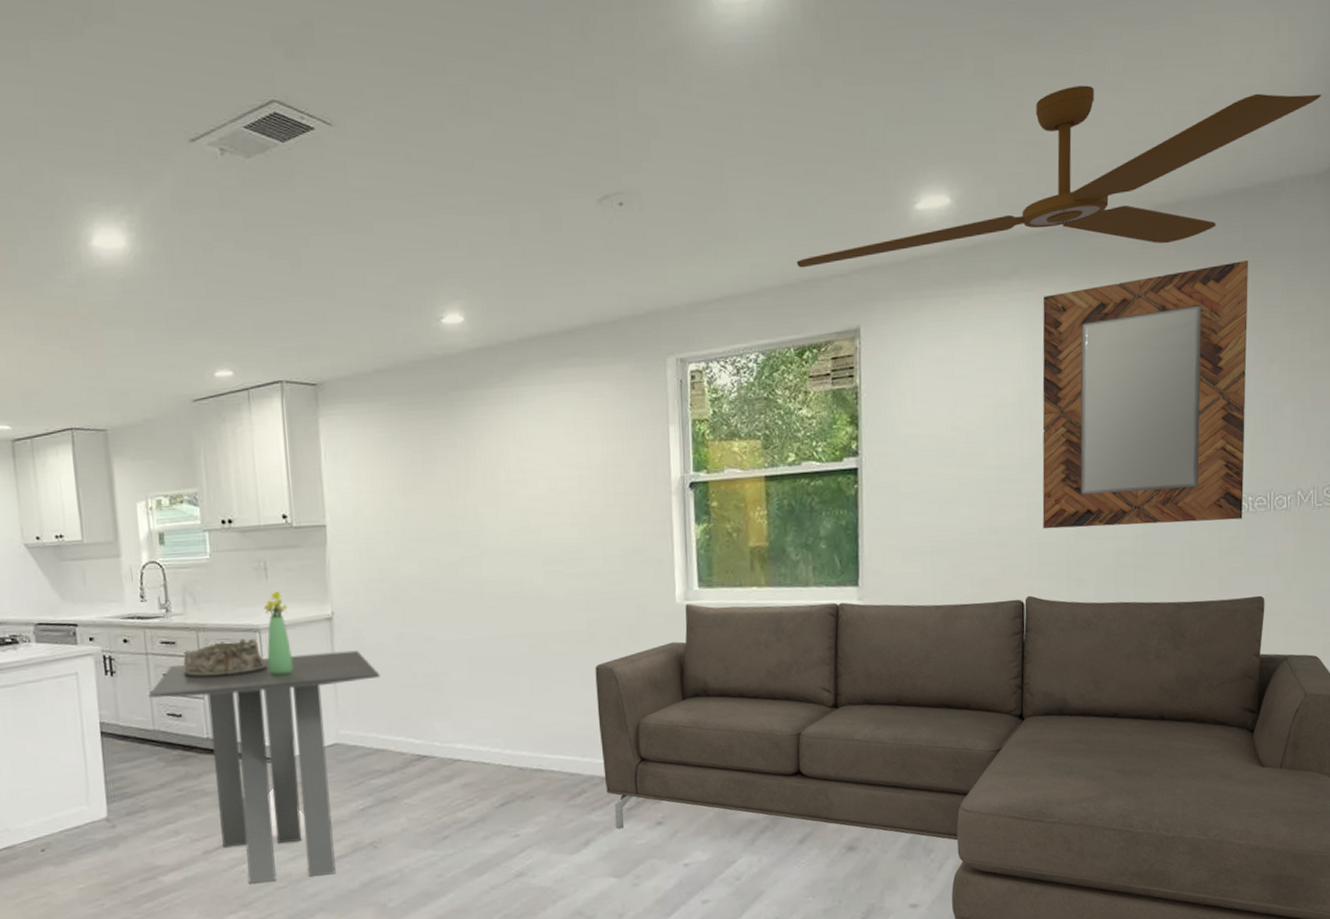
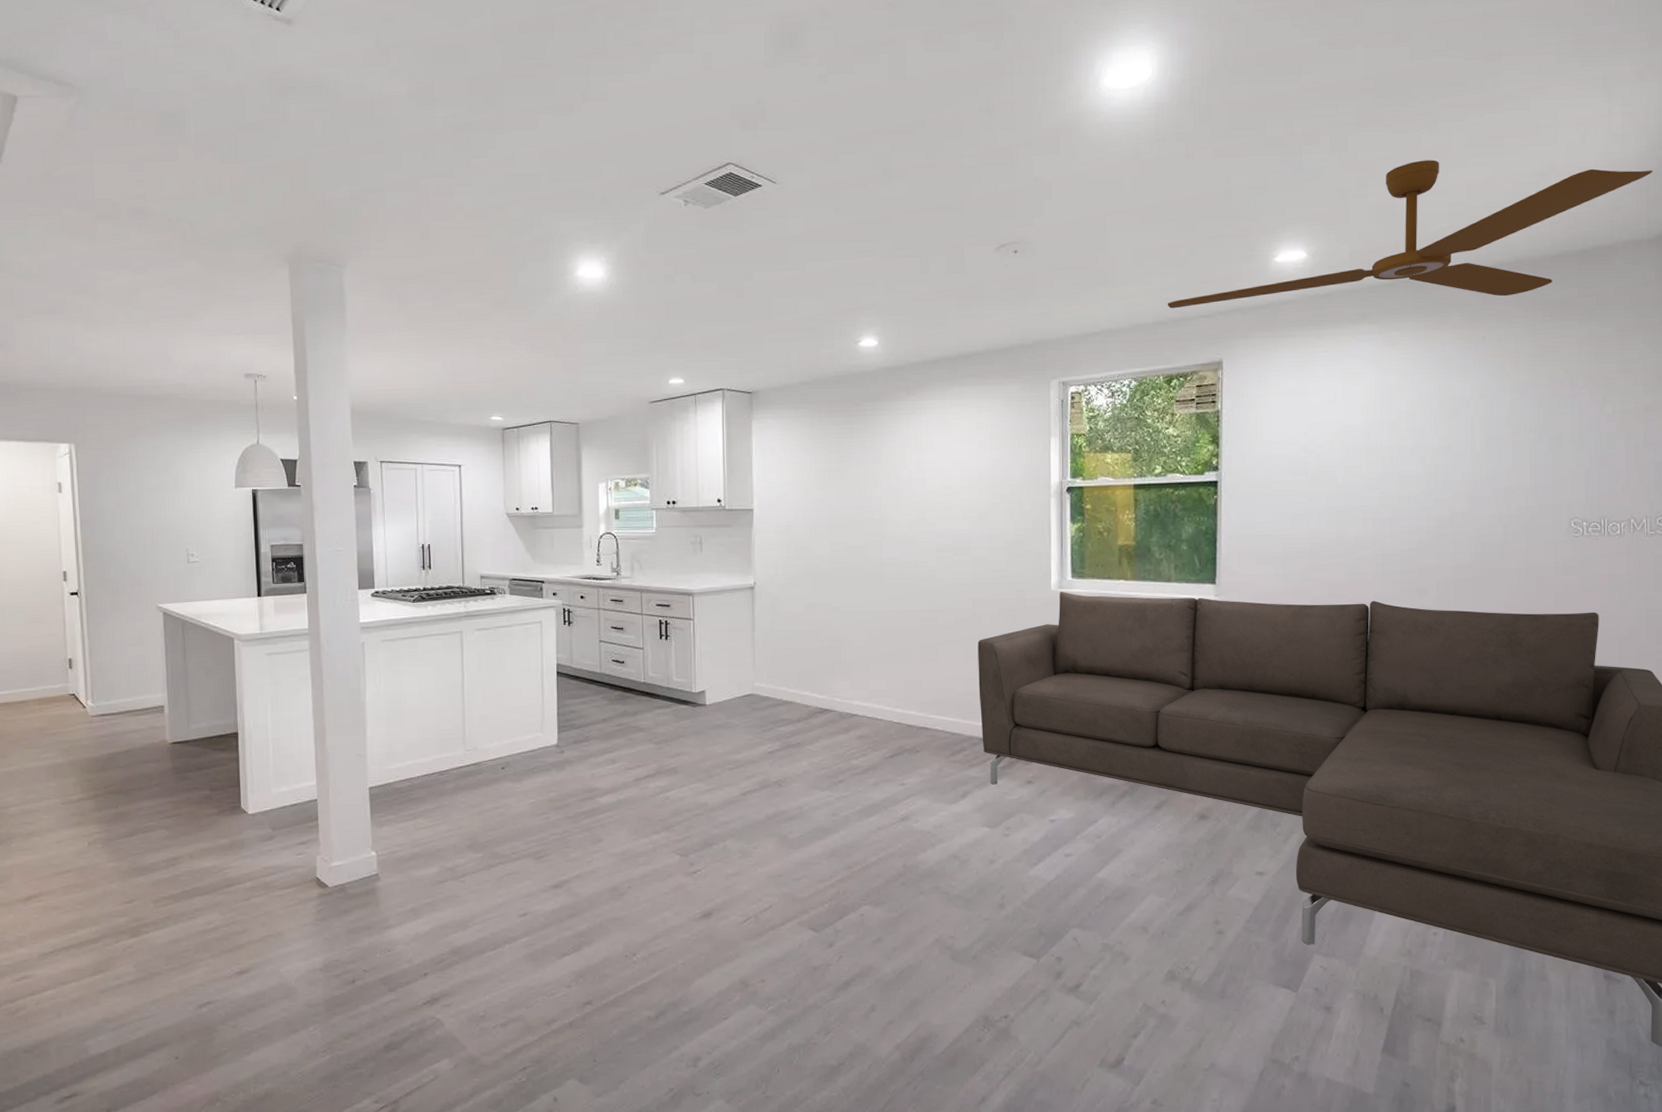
dining table: present [148,650,380,884] -> none [598,615,792,810]
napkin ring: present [183,638,268,678] -> none [627,600,698,632]
bouquet: present [264,591,293,676] -> none [698,563,719,634]
home mirror: present [1042,259,1249,529] -> none [1387,312,1584,543]

